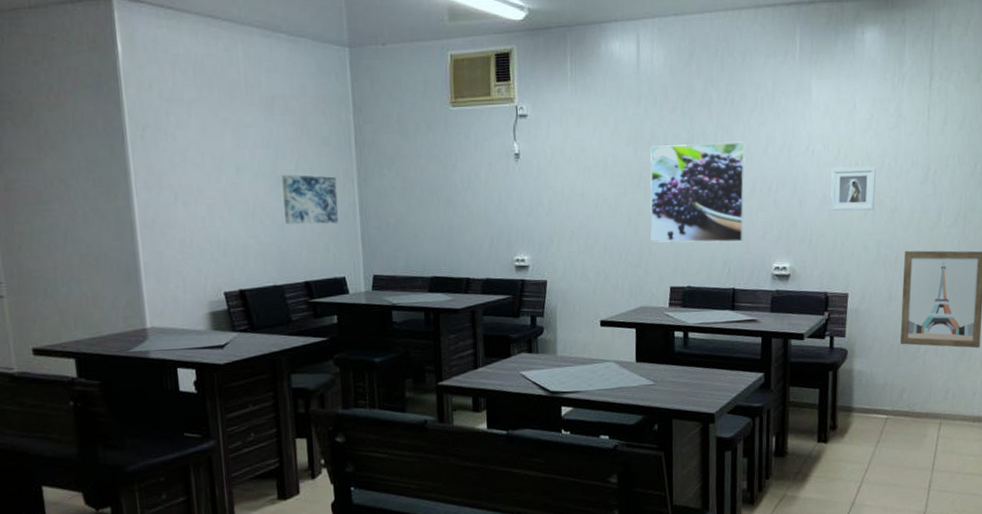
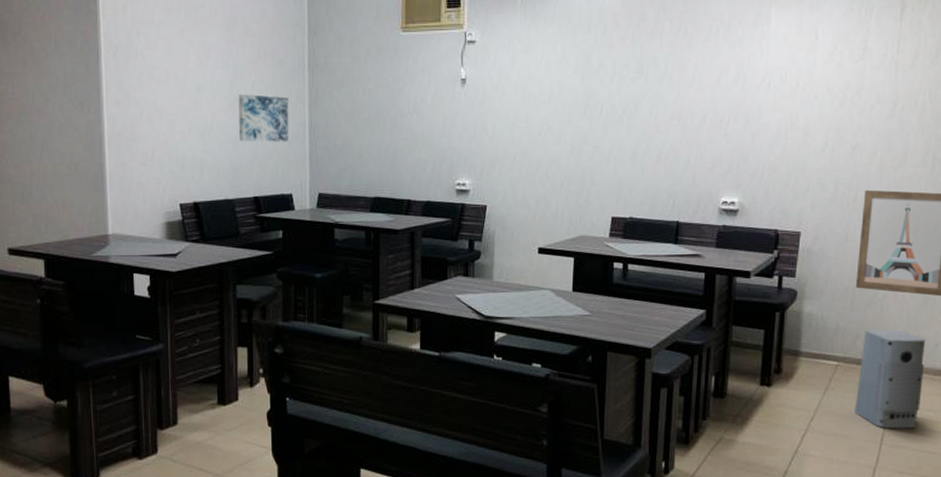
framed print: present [650,141,746,242] -> none [594,72,698,174]
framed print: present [830,167,876,211] -> none [785,101,837,146]
air purifier: none [904,381,965,475] -> present [854,329,926,429]

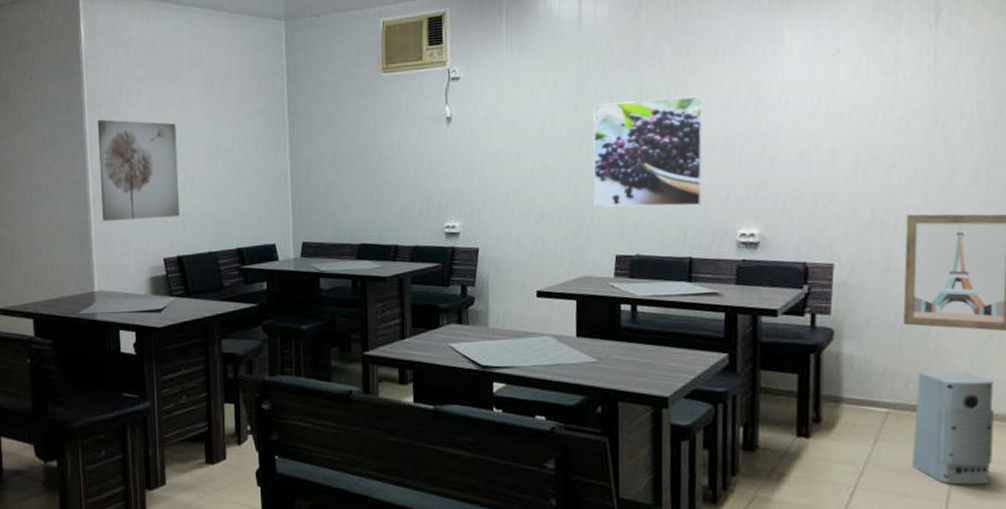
wall art: none [114,62,198,164] -> present [98,119,180,221]
wall art: present [238,93,289,142] -> none [219,144,271,193]
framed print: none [594,72,698,174] -> present [593,95,704,207]

